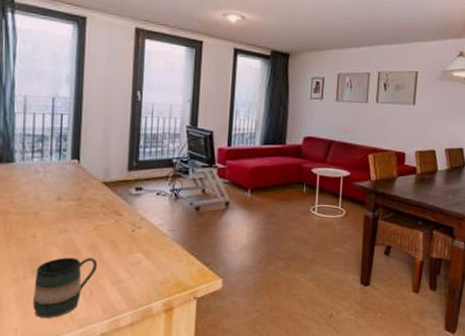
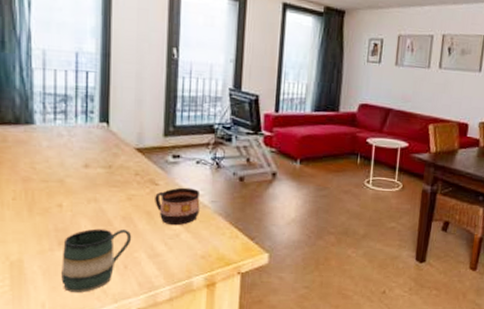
cup: none [119,217,160,254] -> present [155,187,201,226]

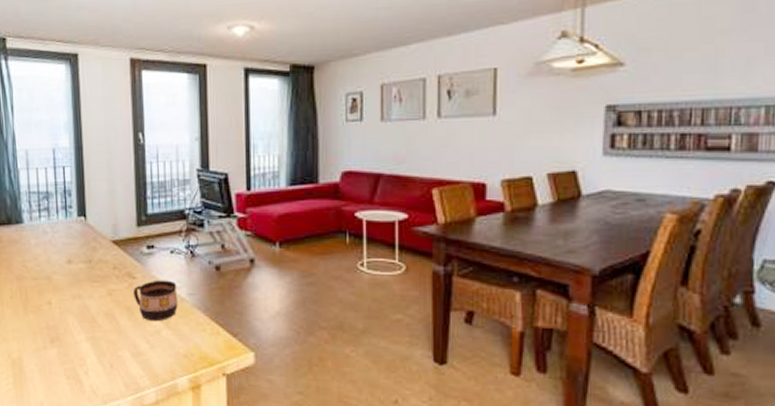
mug: present [61,228,132,292] -> none [54,326,115,392]

